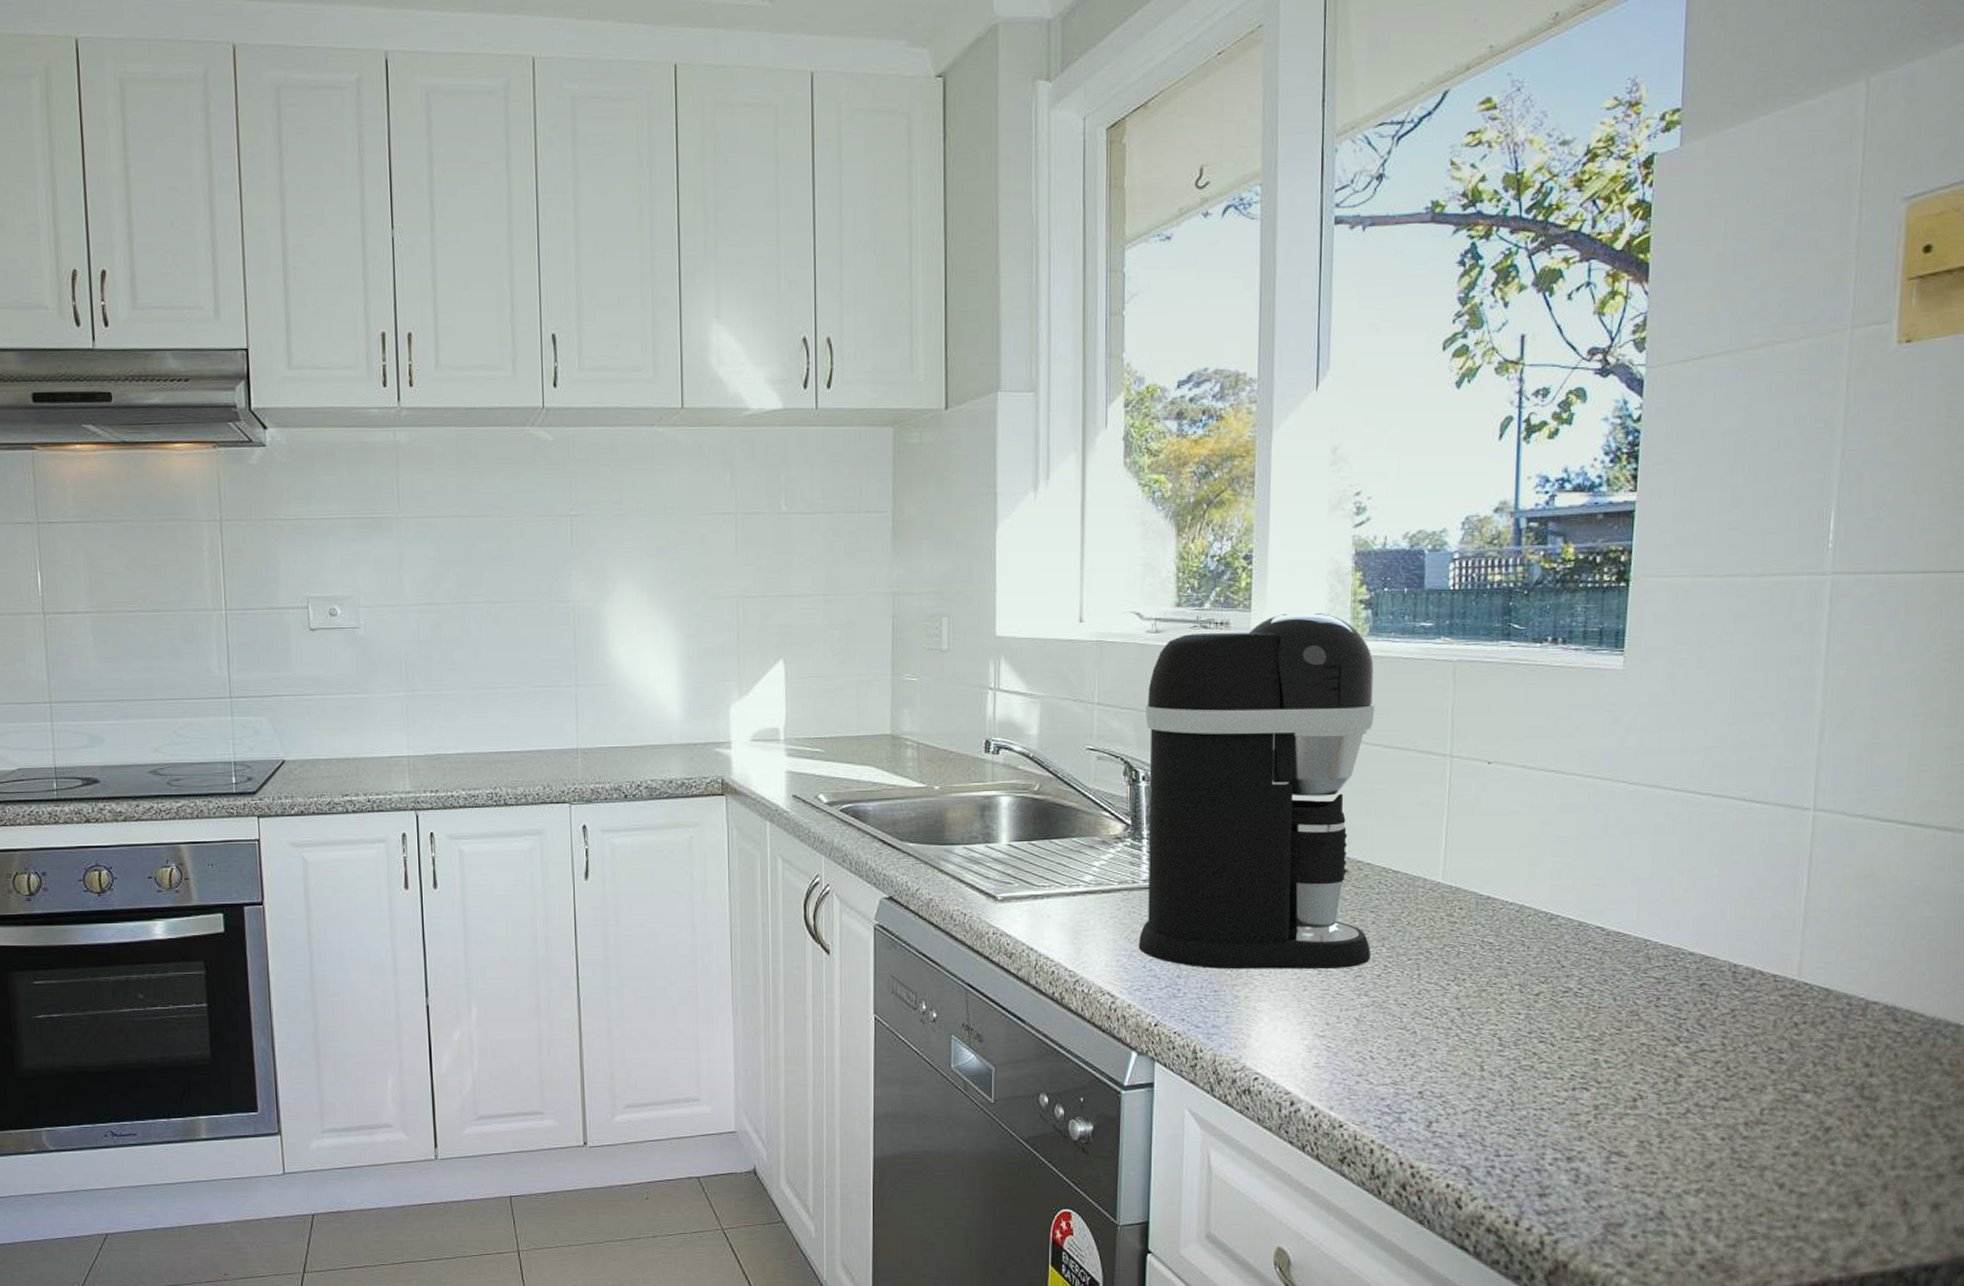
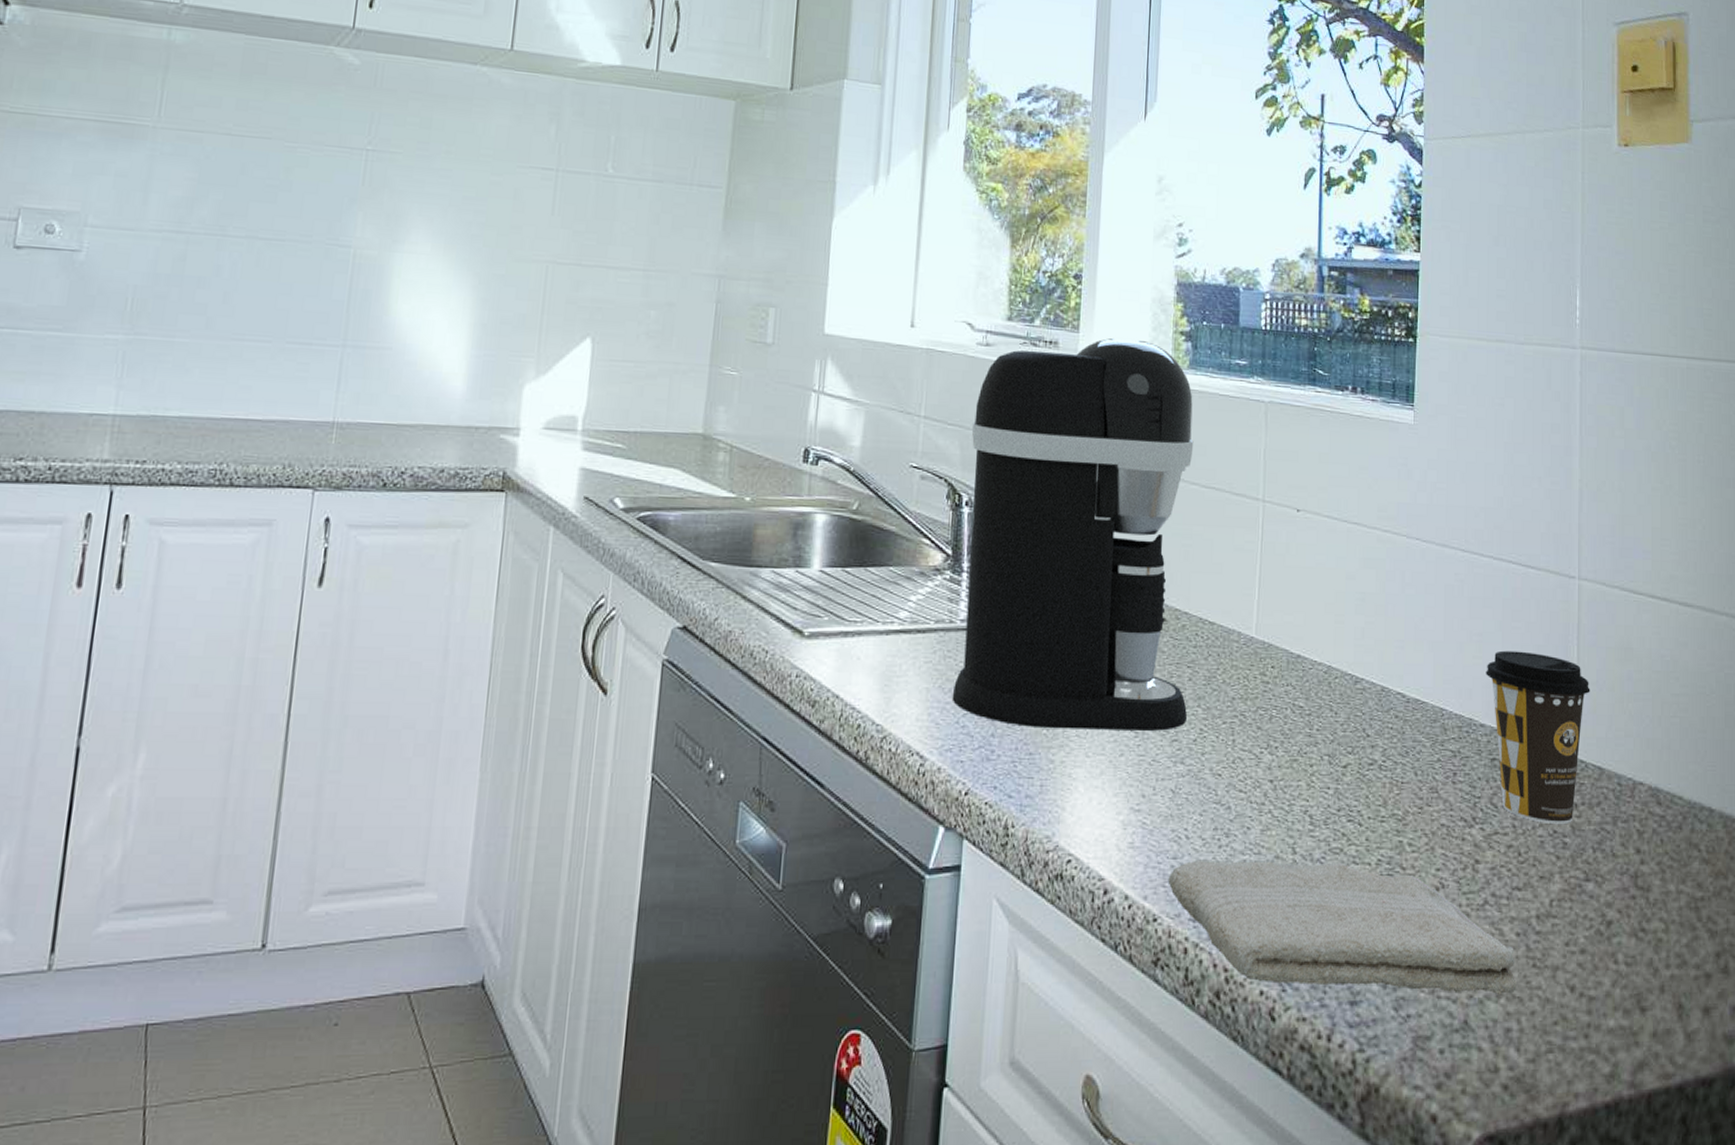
washcloth: none [1353,1076,1719,1191] -> present [1168,859,1516,996]
coffee cup: none [1698,883,1821,1042] -> present [1486,650,1590,825]

